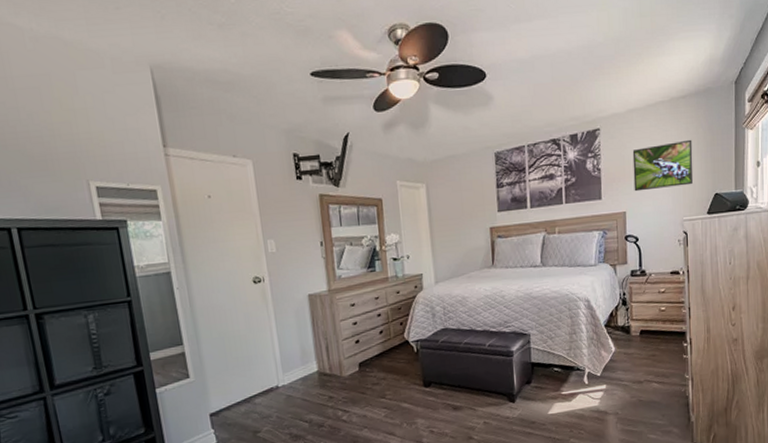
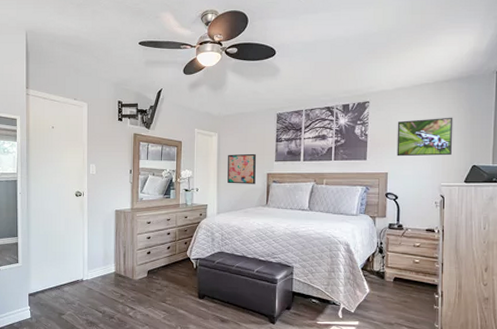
wall art: none [441,204,477,246] -> present [228,153,256,184]

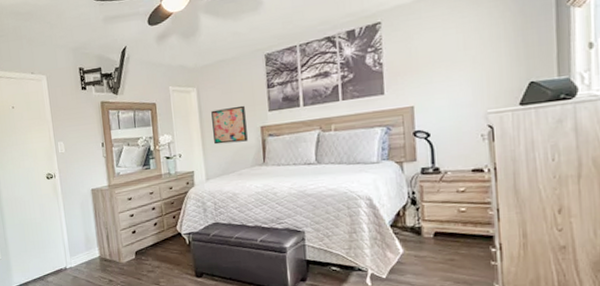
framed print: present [396,117,453,157] -> none [420,24,500,85]

